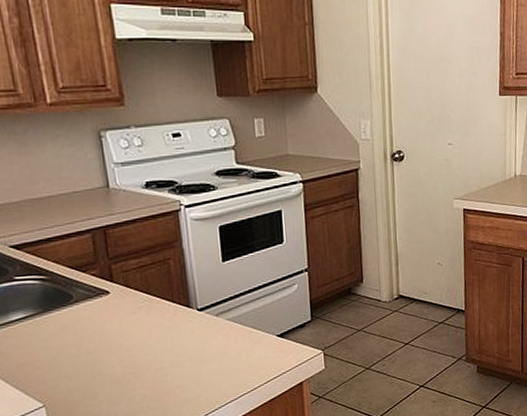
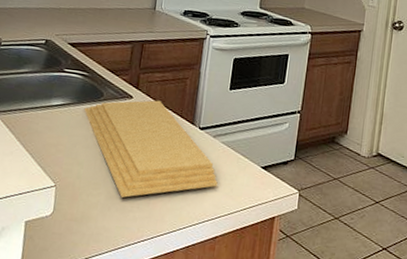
cutting board: none [53,289,233,400] -> present [84,100,218,198]

